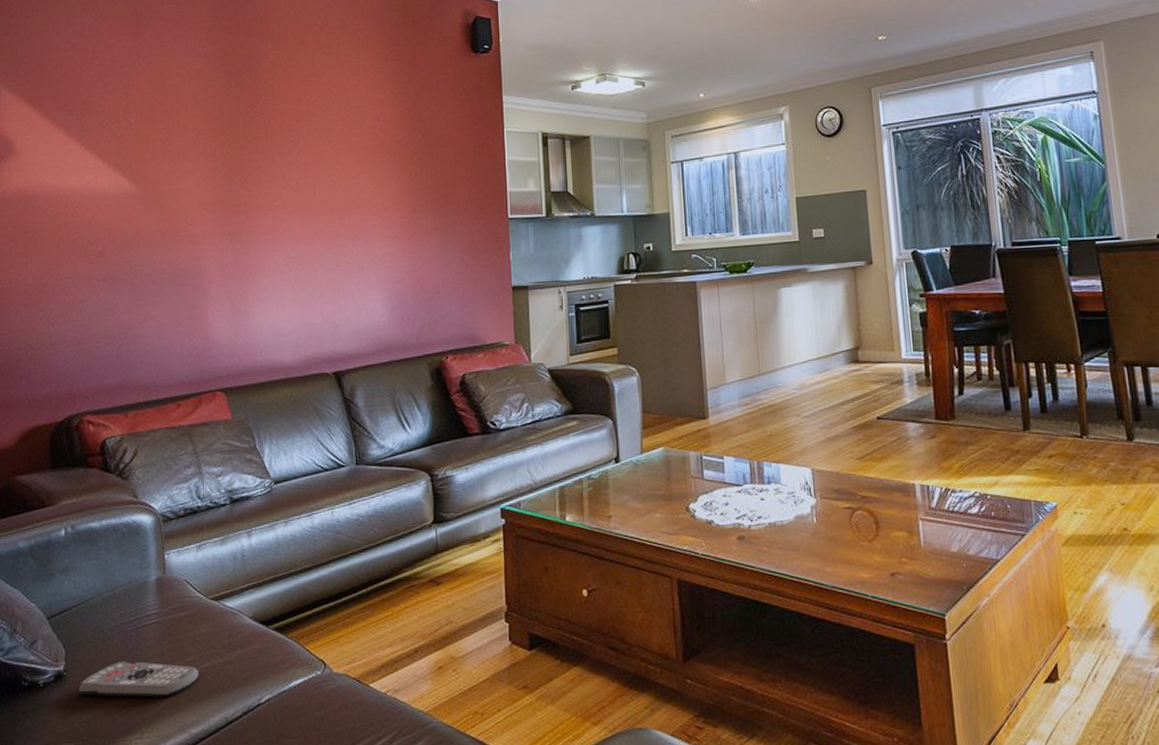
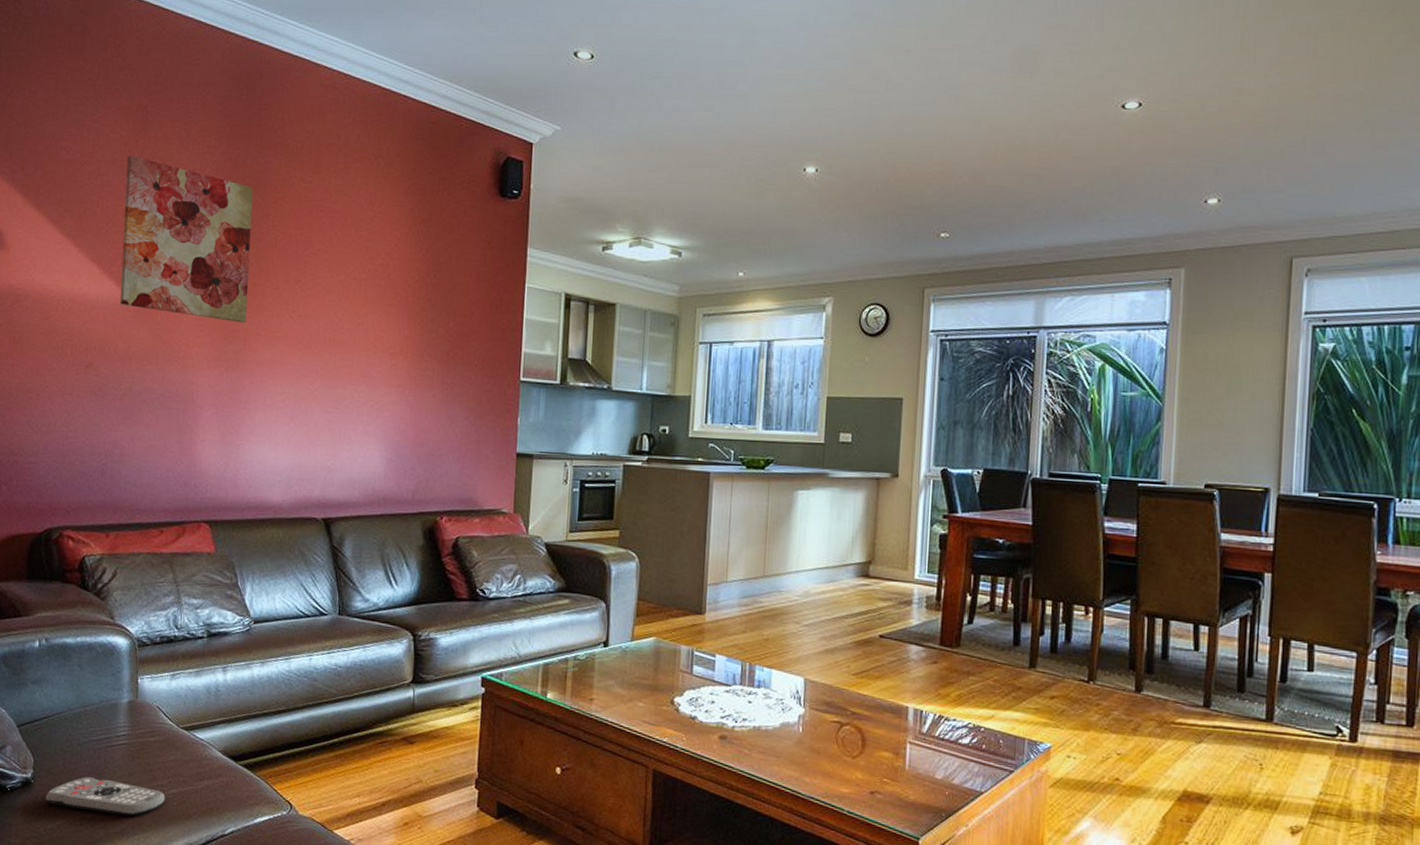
wall art: none [125,56,247,197] -> present [119,155,254,323]

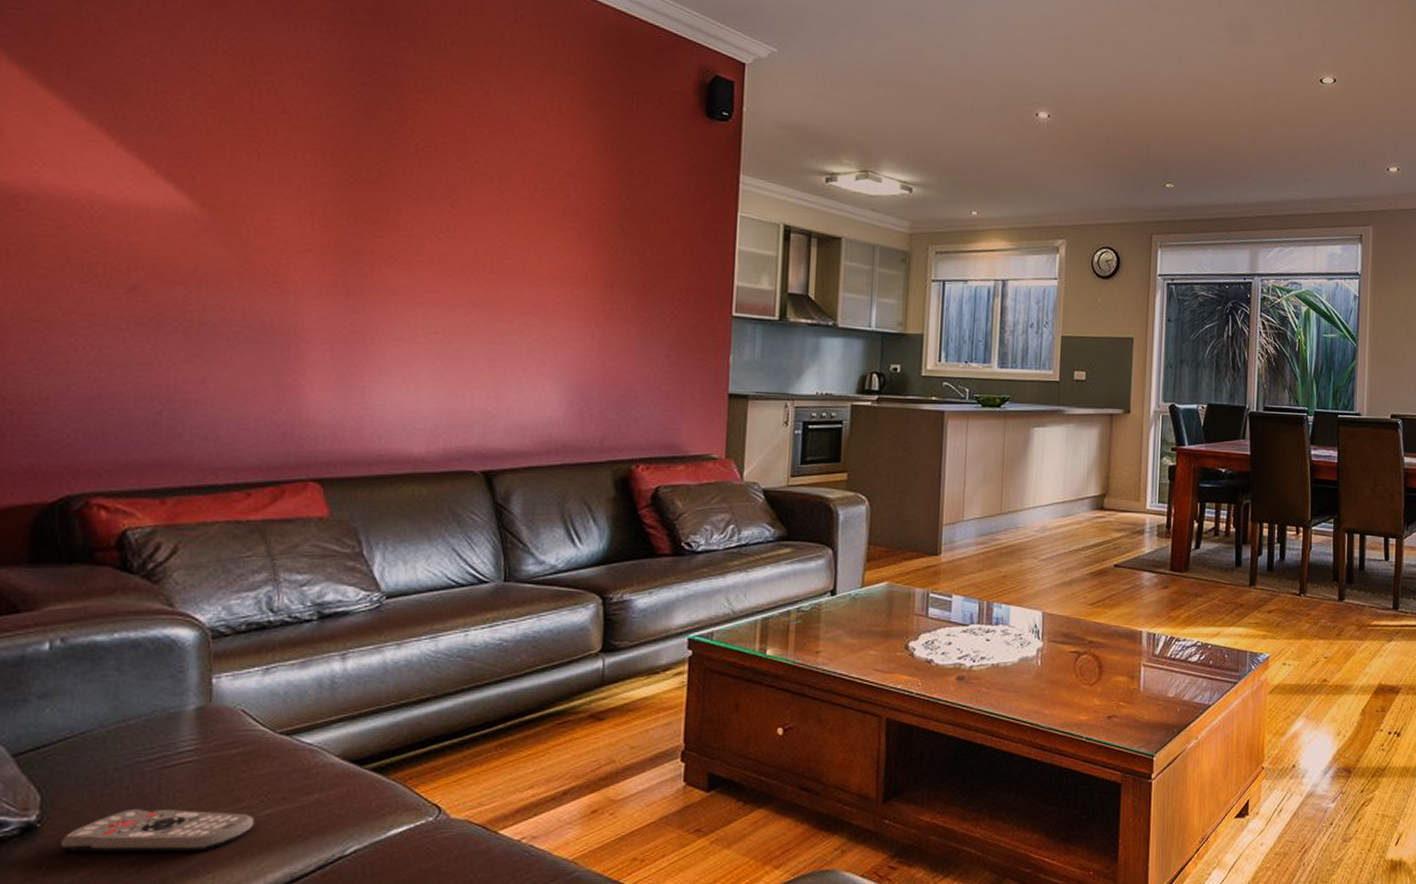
wall art: present [119,155,254,323] -> none [182,31,384,243]

